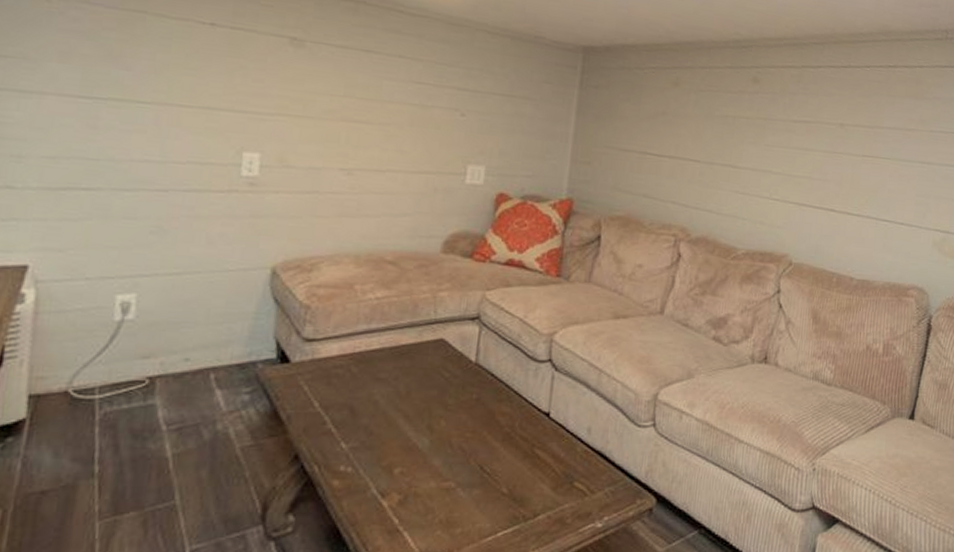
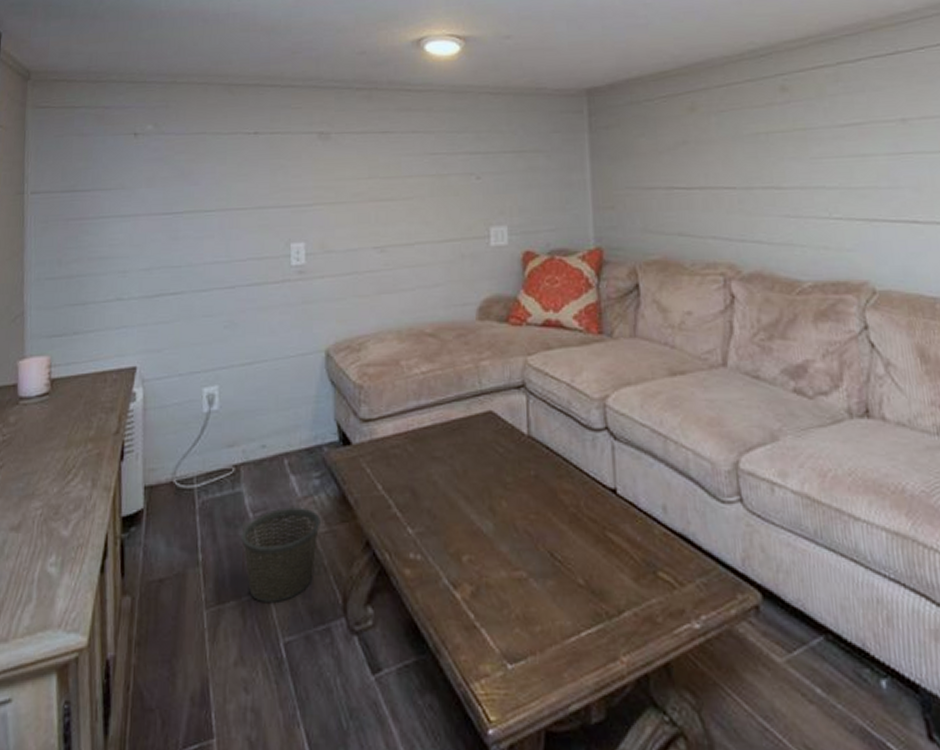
basket: none [149,421,246,512] -> present [241,507,320,602]

